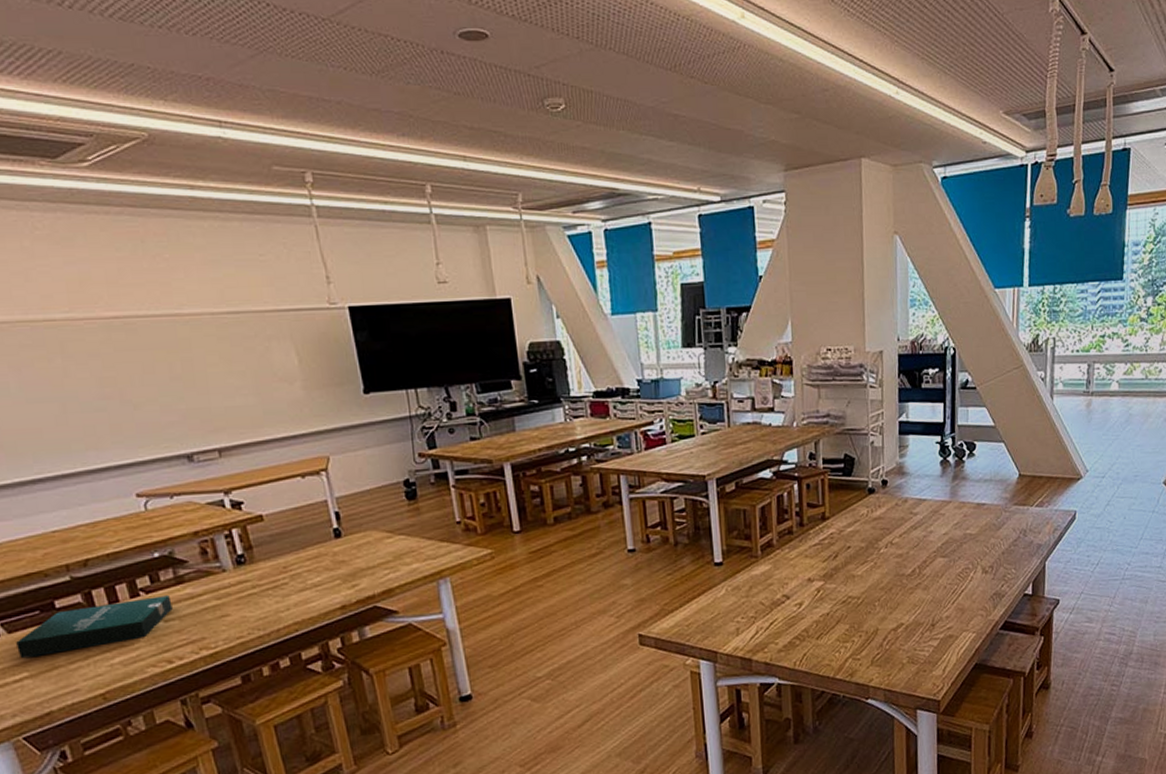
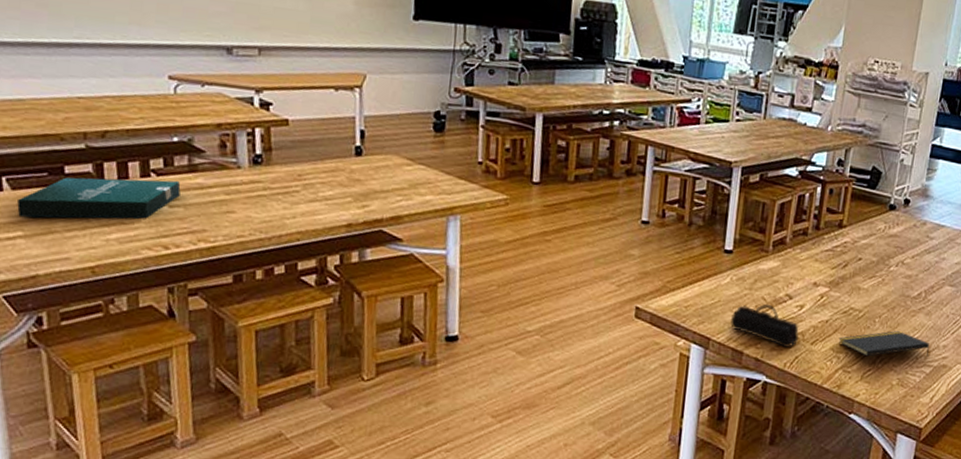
pencil case: none [733,607,804,647] -> present [730,304,799,347]
notepad: none [842,610,934,641] -> present [838,331,929,357]

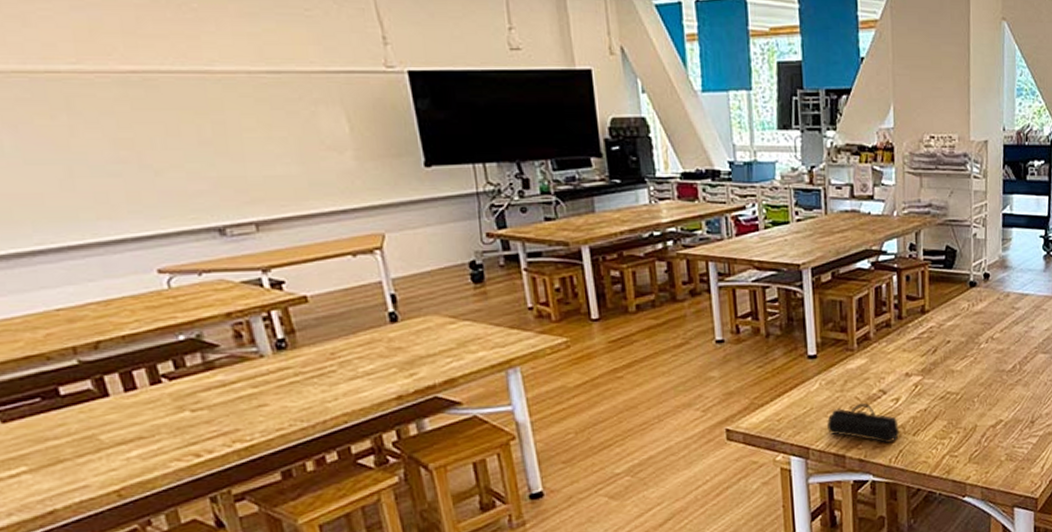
pizza box: present [17,177,181,219] -> none [12,383,201,451]
notepad: present [838,331,929,357] -> none [940,407,1033,438]

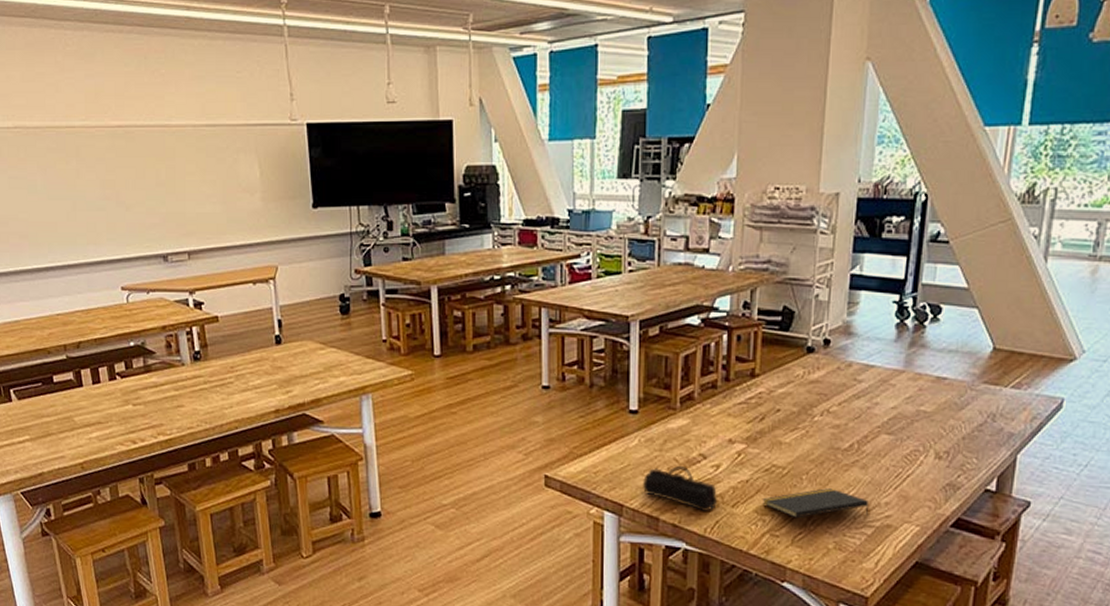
notepad: none [940,407,1033,438] -> present [762,488,869,518]

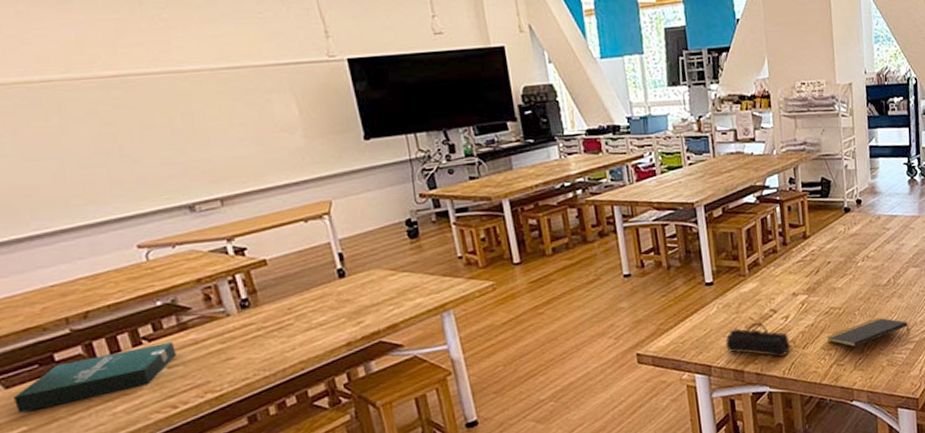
pizza box: none [23,381,140,423] -> present [14,342,176,413]

